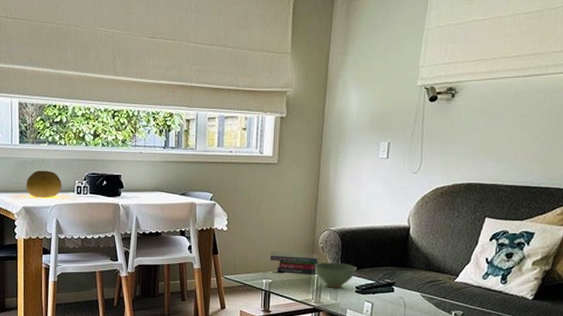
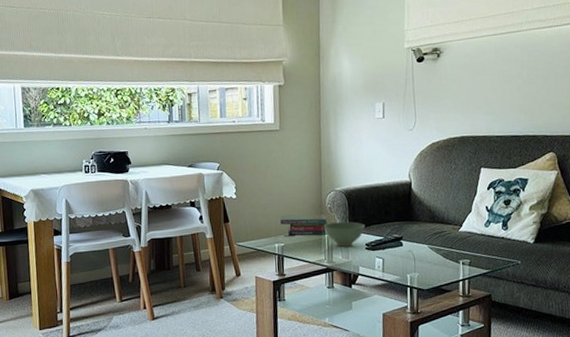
fruit: present [26,170,62,198] -> none [33,152,70,180]

